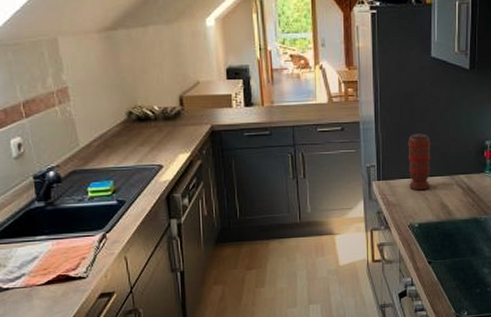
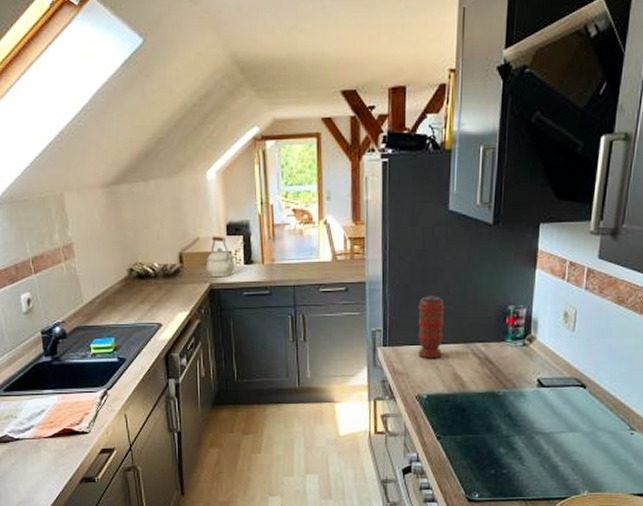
kettle: none [207,79,236,119] -> present [207,236,236,278]

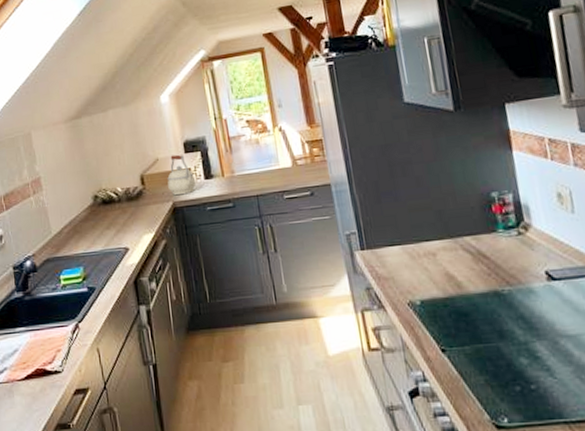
spice grinder: present [417,296,445,359] -> none [391,190,428,260]

